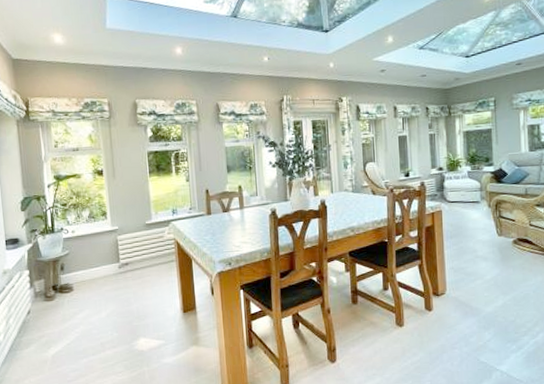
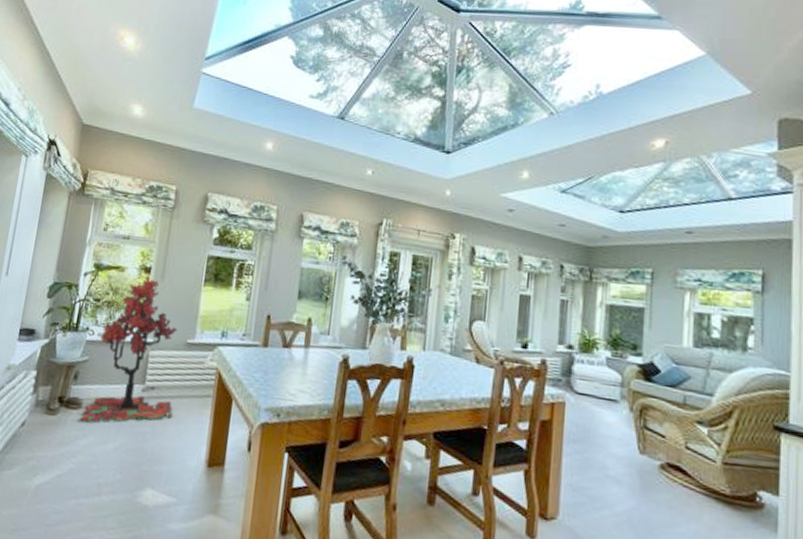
tree: none [73,177,147,302] -> present [79,275,177,423]

